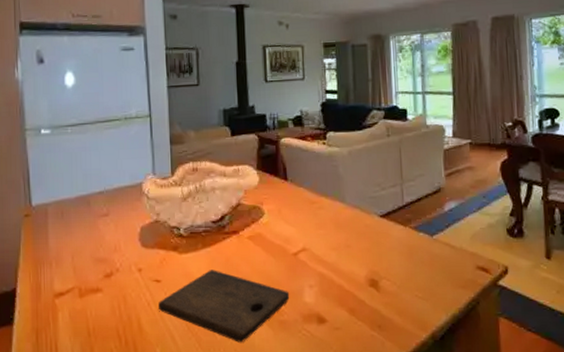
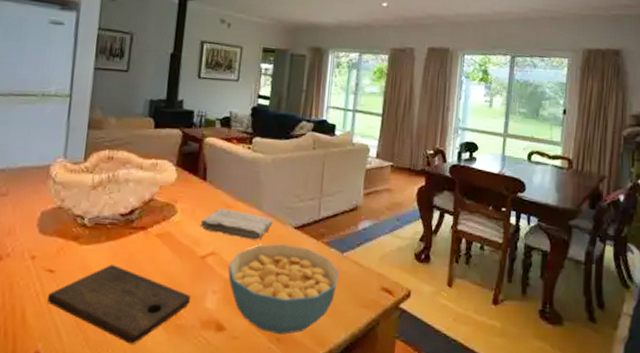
washcloth: none [288,205,358,233] -> present [200,208,273,240]
cereal bowl: none [320,233,432,323] -> present [227,243,340,335]

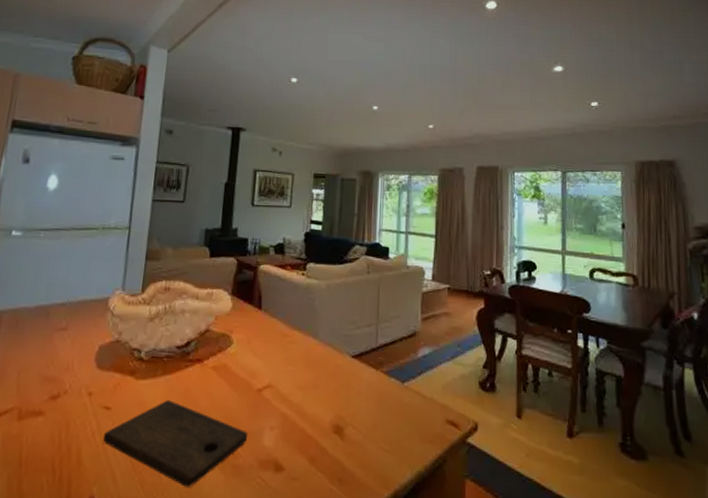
washcloth: present [200,208,273,240] -> none [256,338,330,371]
cereal bowl: present [227,243,340,335] -> none [285,374,401,476]

